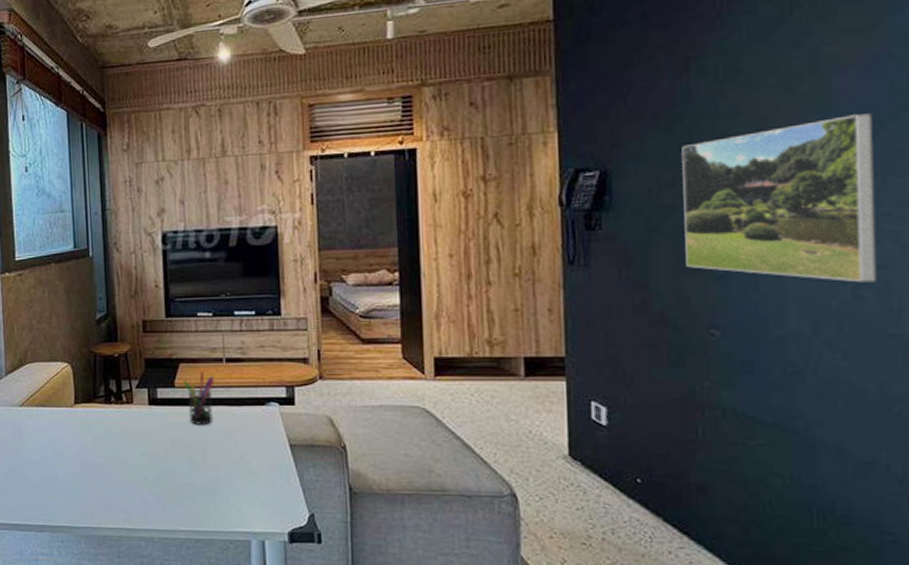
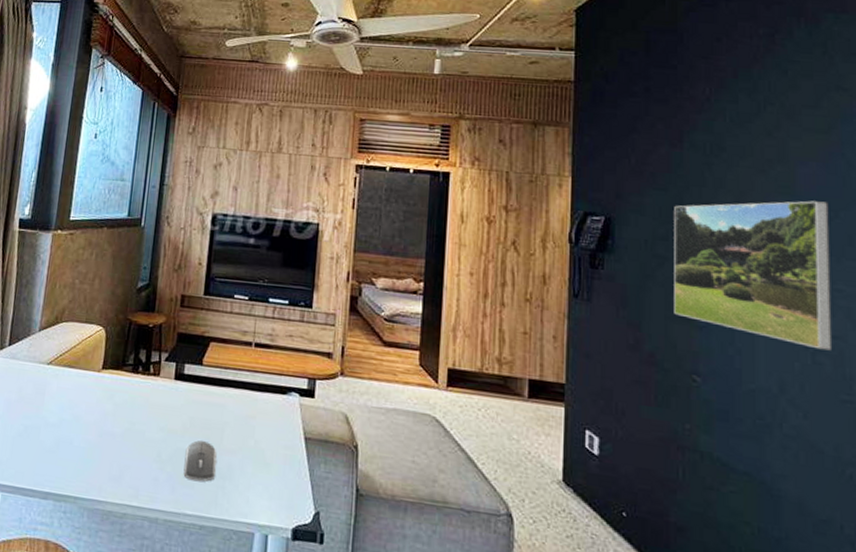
computer mouse: none [170,459,205,499] -> present [183,440,217,482]
pen holder: present [183,372,215,425] -> none [211,353,242,407]

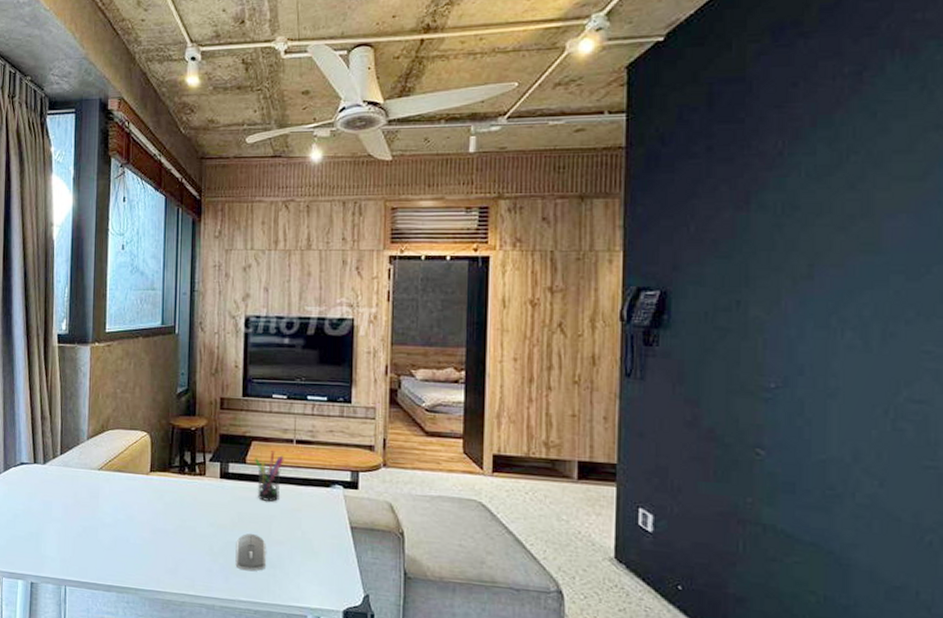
pen holder: none [211,353,242,407] -> present [254,451,284,502]
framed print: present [674,200,832,351] -> none [736,257,919,416]

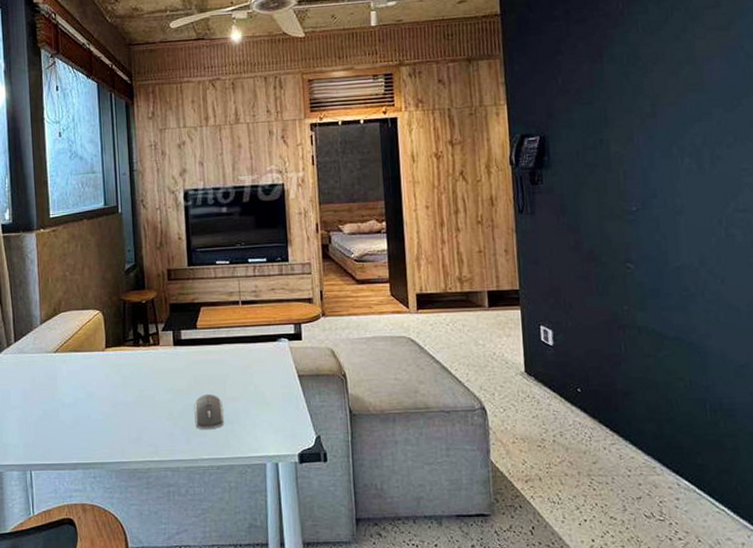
pen holder: present [254,451,284,502] -> none [204,314,232,362]

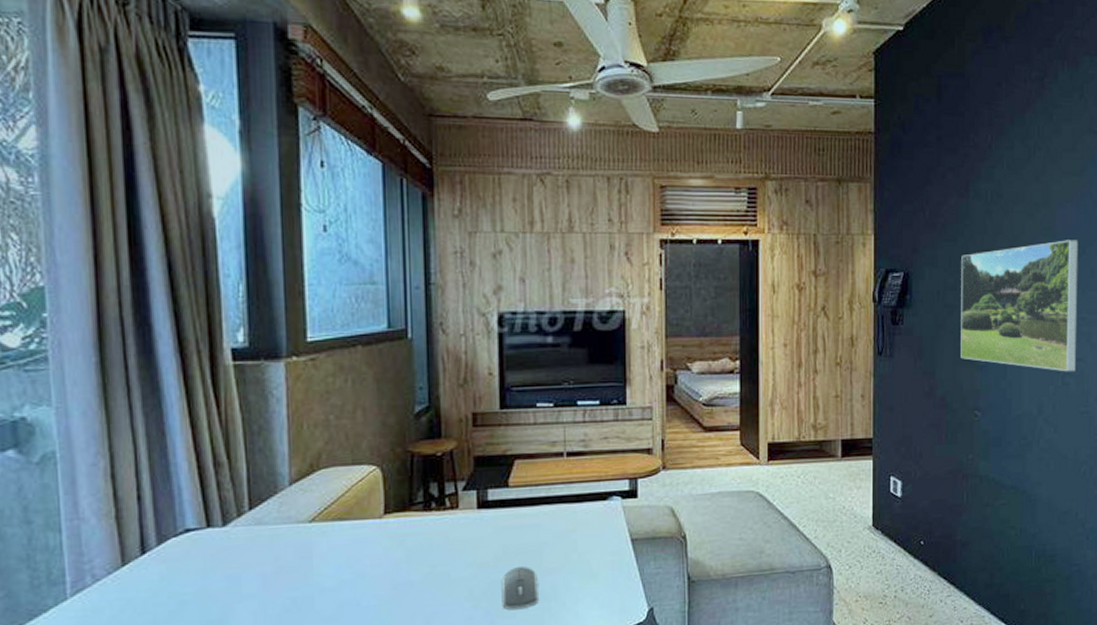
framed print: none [599,92,741,224] -> present [961,240,1079,372]

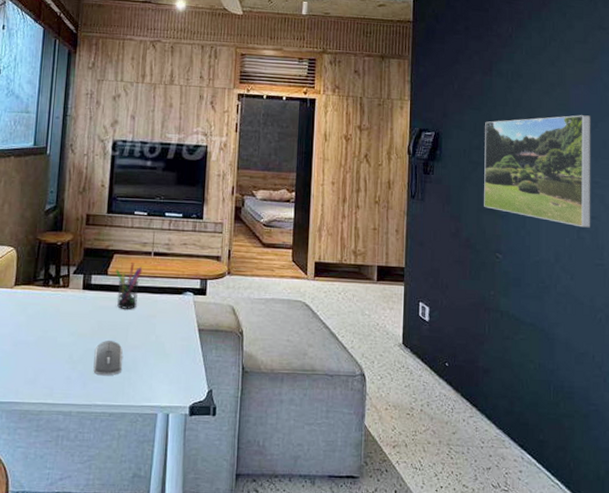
pen holder: none [518,468,554,527] -> present [115,263,143,309]

